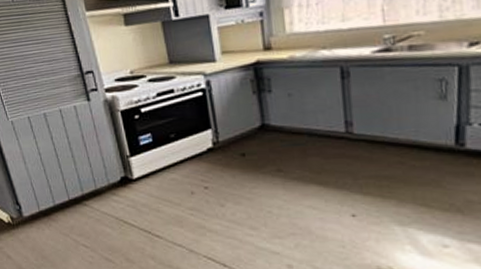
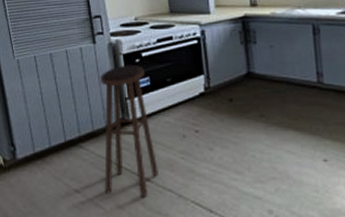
stool: none [98,121,168,253] -> present [100,64,160,199]

